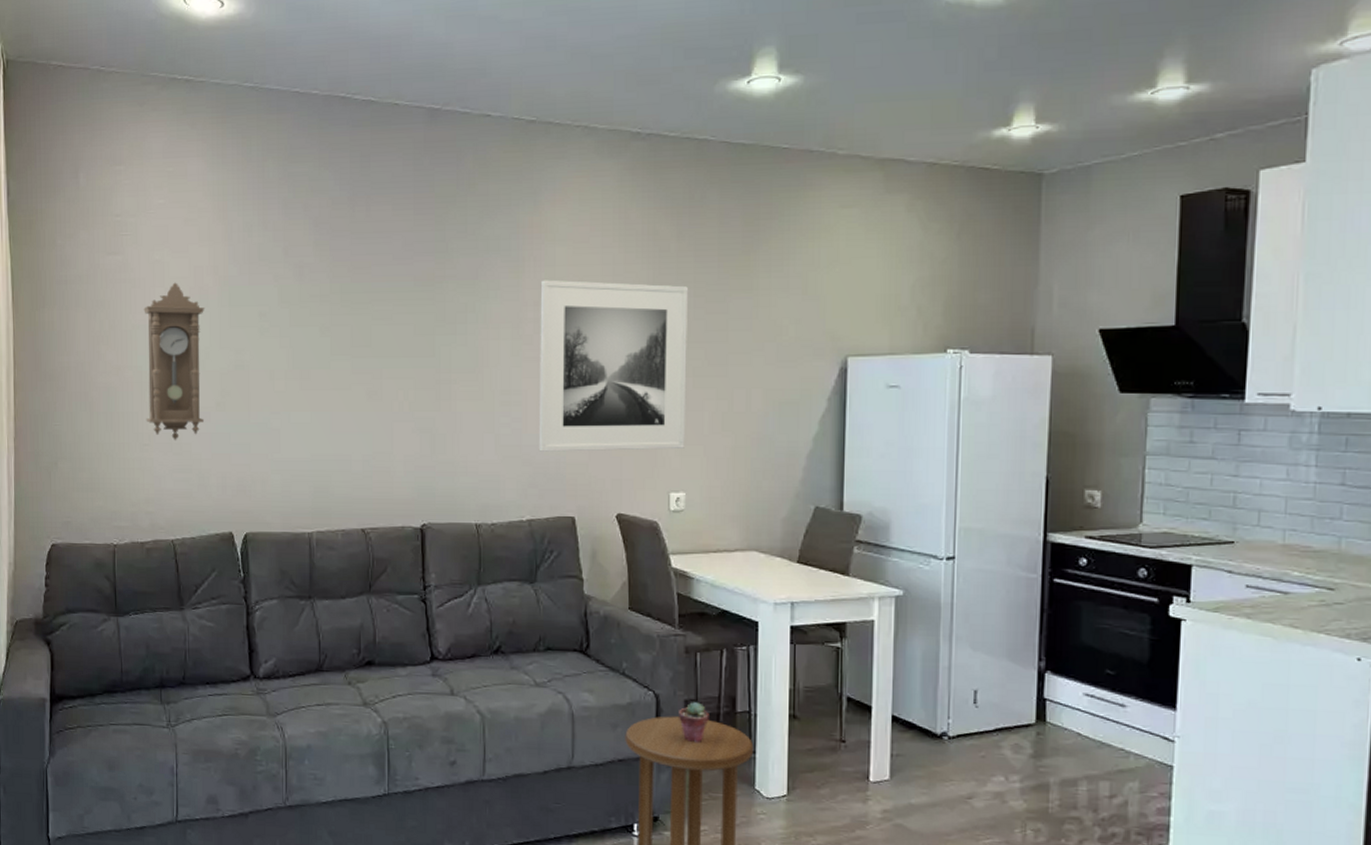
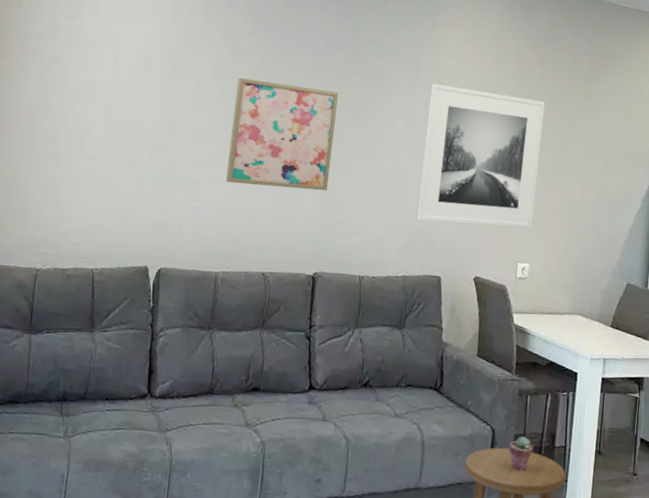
pendulum clock: present [144,282,205,441] -> none [82,48,149,183]
wall art: none [306,301,427,428] -> present [225,78,338,191]

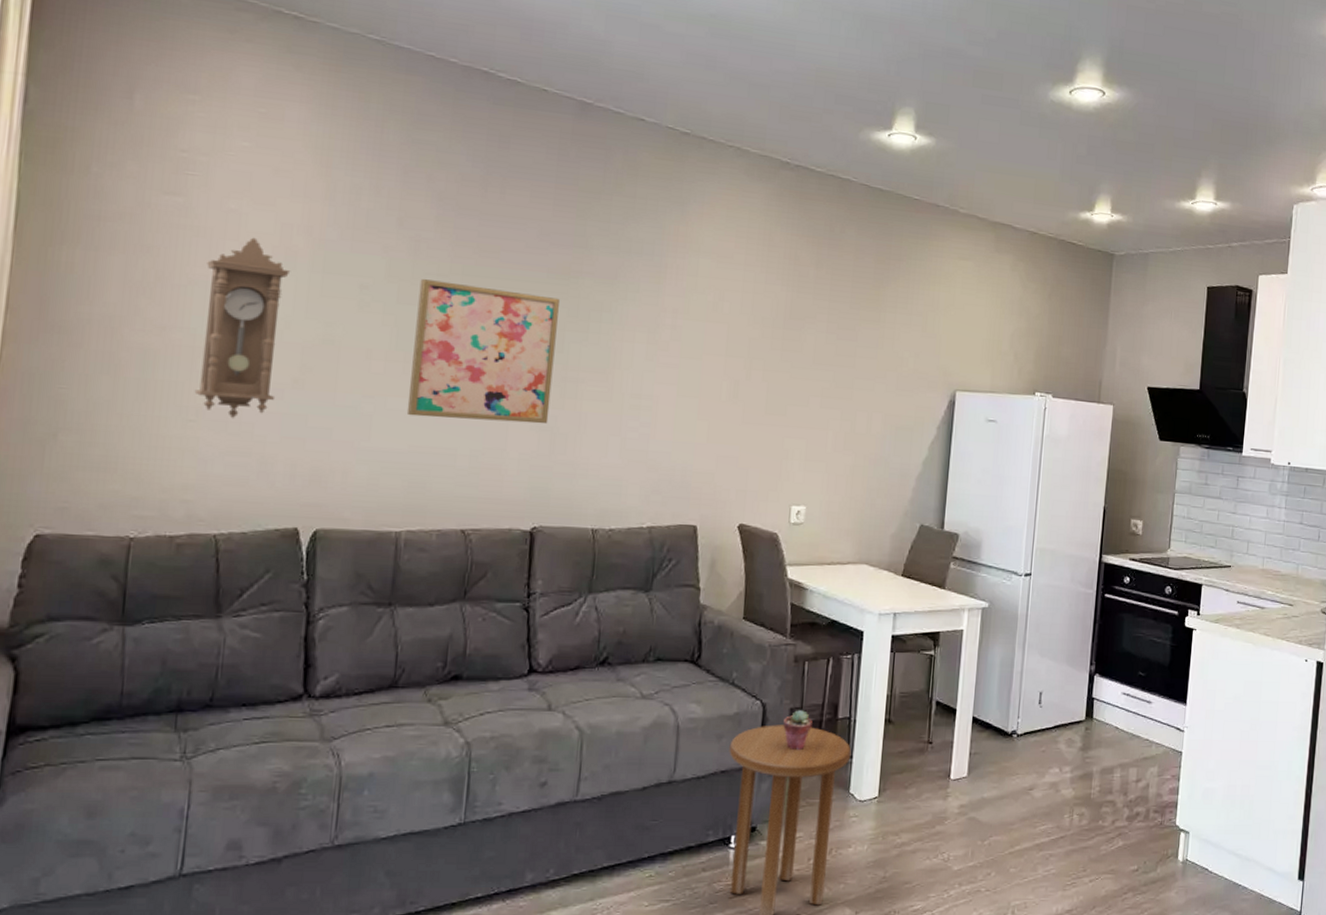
pendulum clock: none [82,48,149,183] -> present [194,237,291,419]
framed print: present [417,83,545,228] -> none [665,288,822,464]

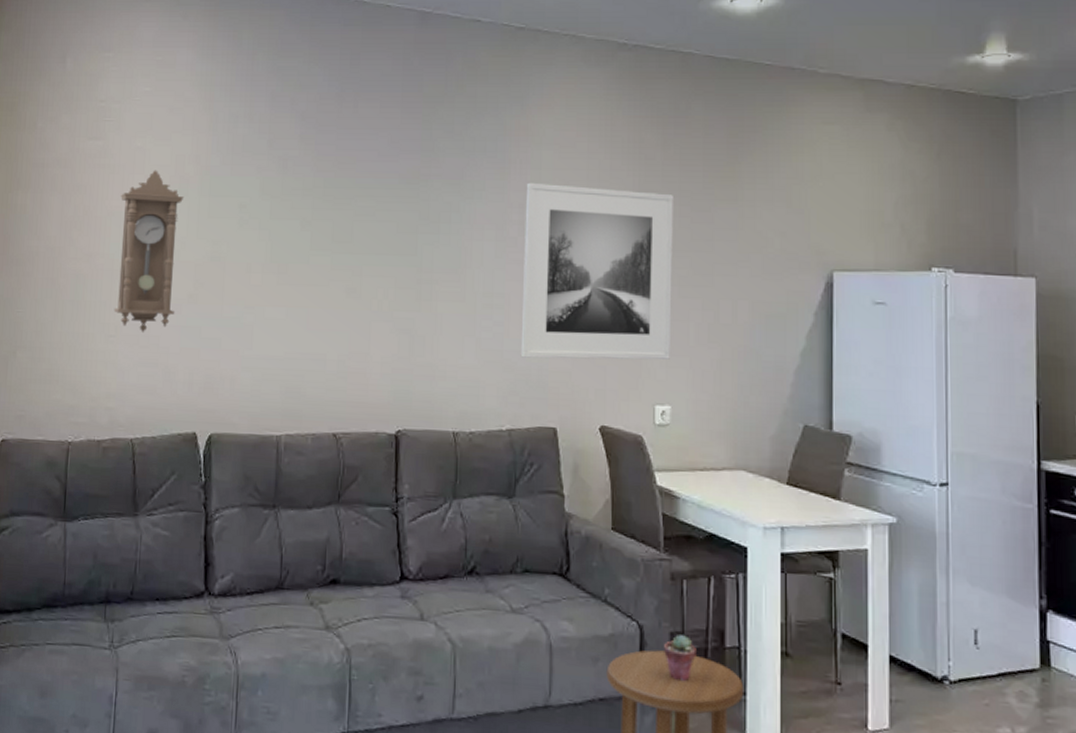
wall art: present [406,279,559,424] -> none [281,195,411,327]
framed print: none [665,288,822,464] -> present [520,182,673,360]

